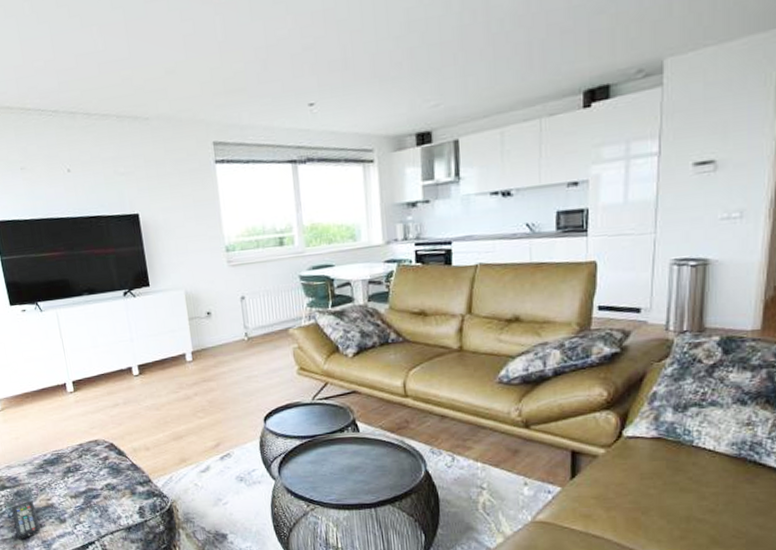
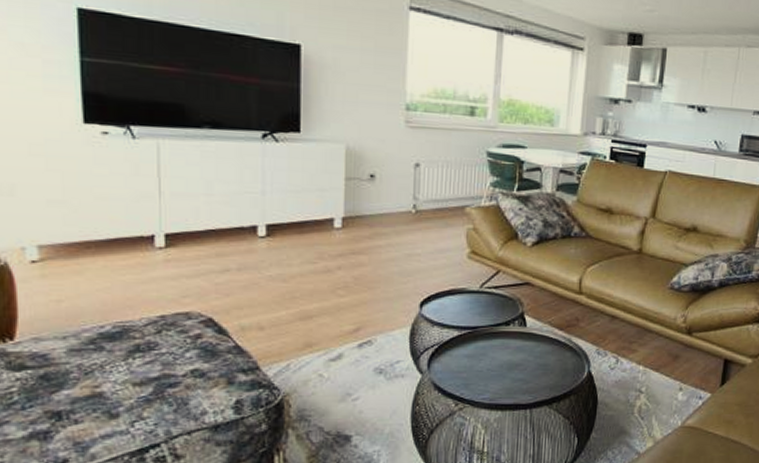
remote control: present [11,500,41,540] -> none [29,387,74,441]

